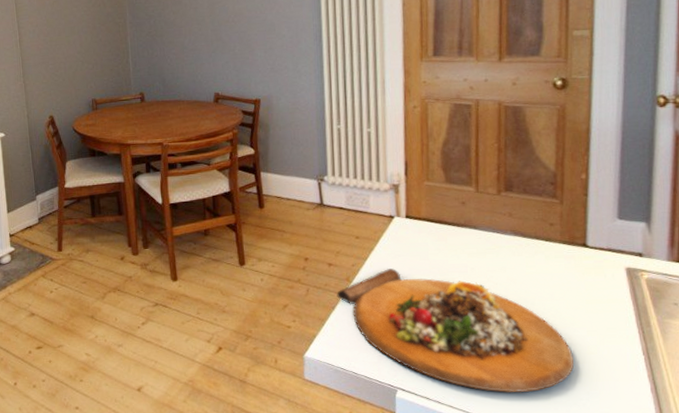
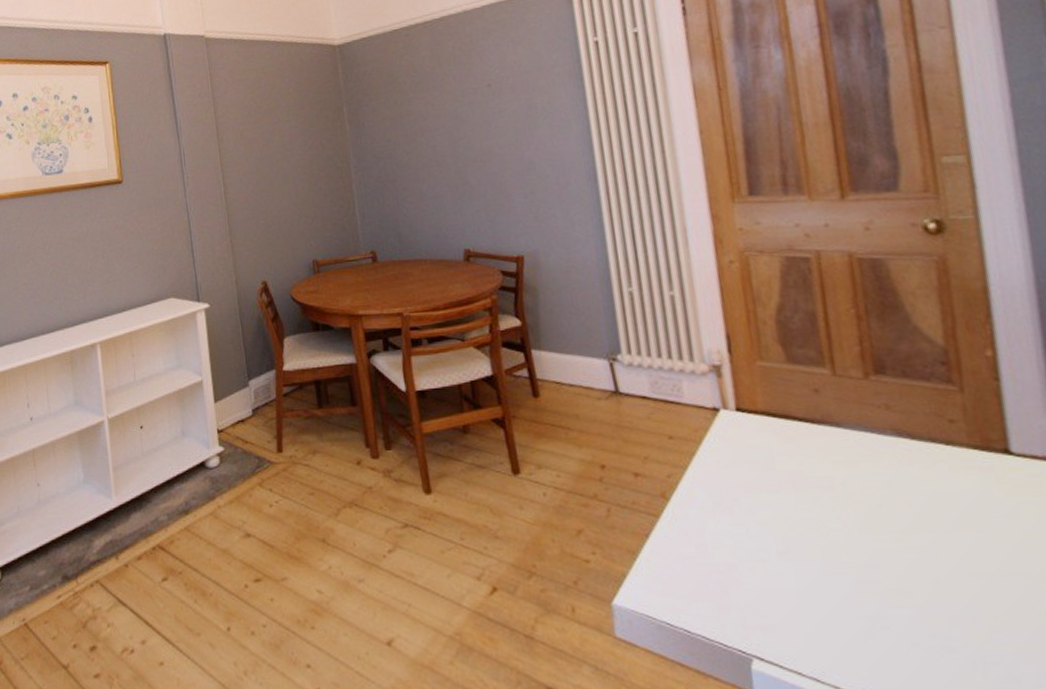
cutting board: present [337,269,575,393] -> none [649,481,1020,671]

